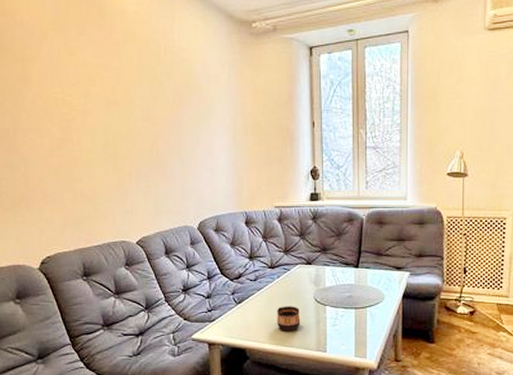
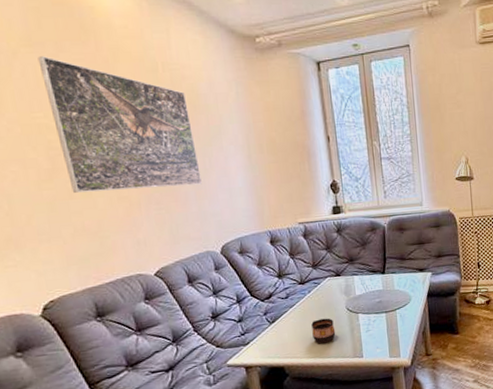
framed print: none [62,38,187,162] -> present [38,56,202,193]

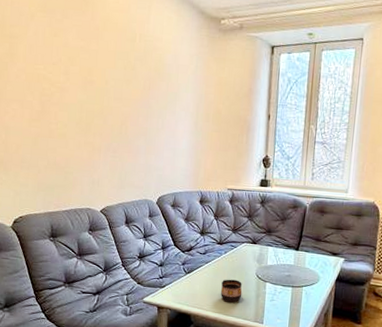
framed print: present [38,56,202,193] -> none [48,20,154,141]

